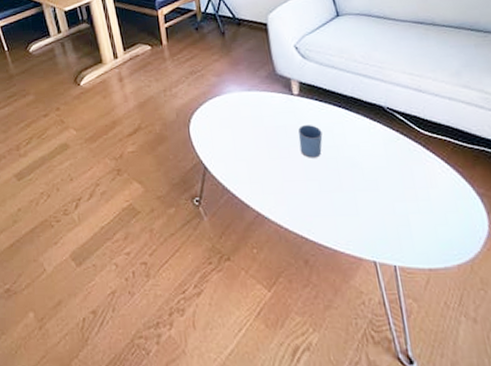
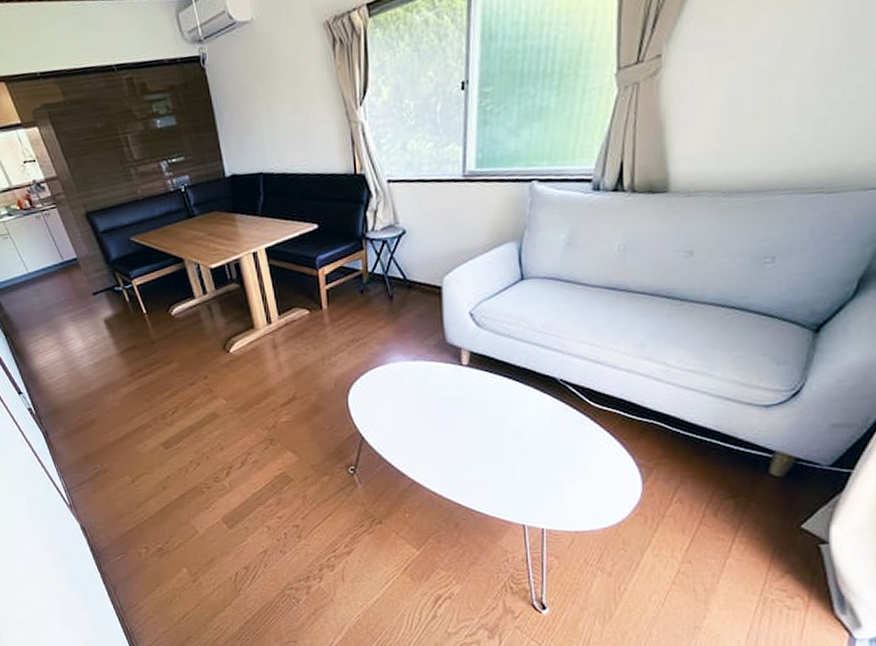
mug: present [298,125,323,158] -> none [462,396,488,429]

